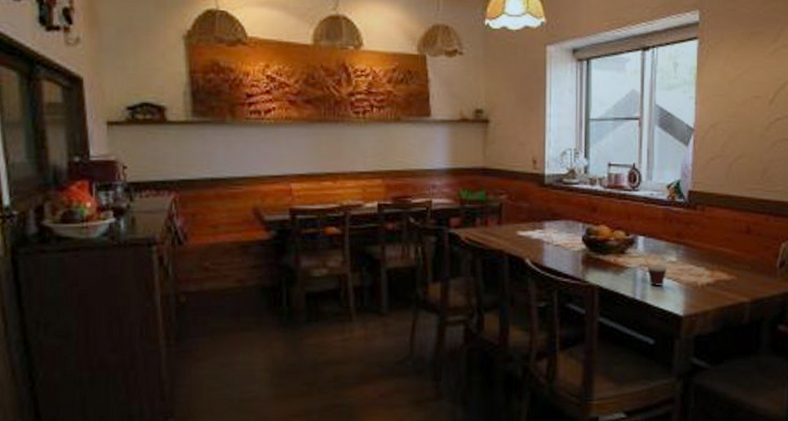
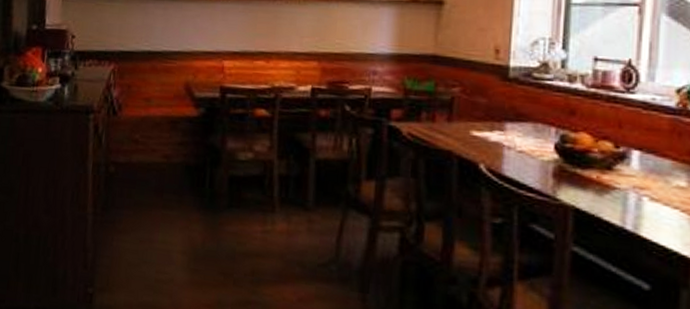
cup: present [633,251,667,286] -> none [624,168,672,217]

